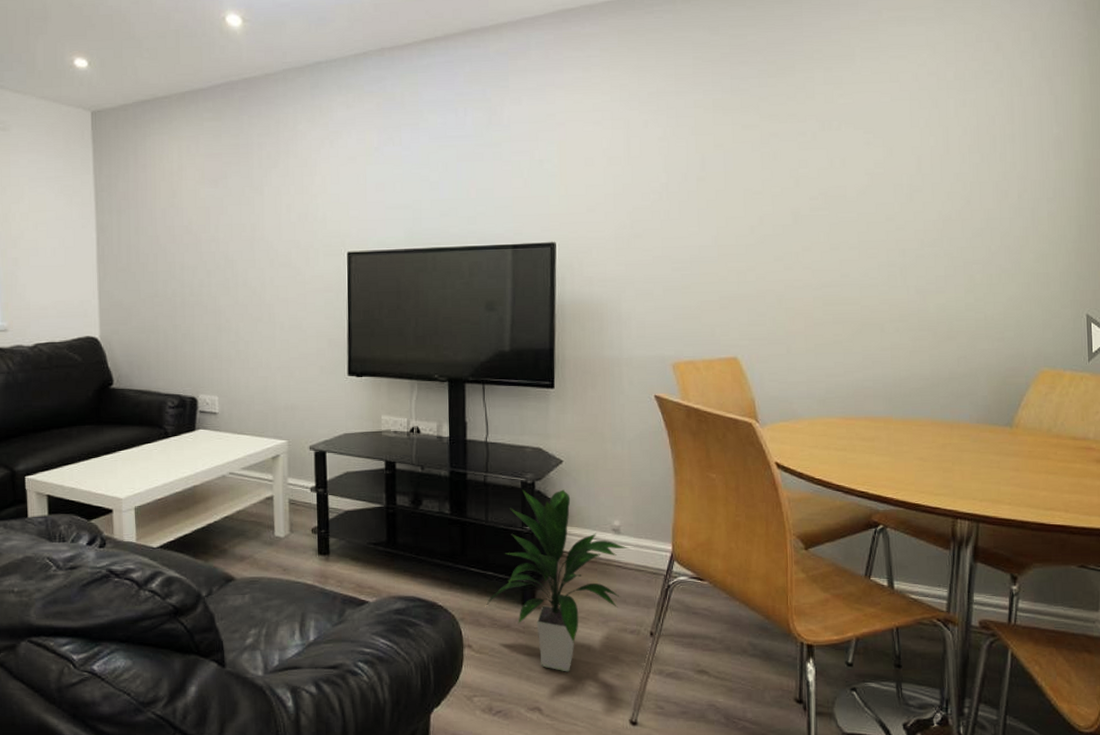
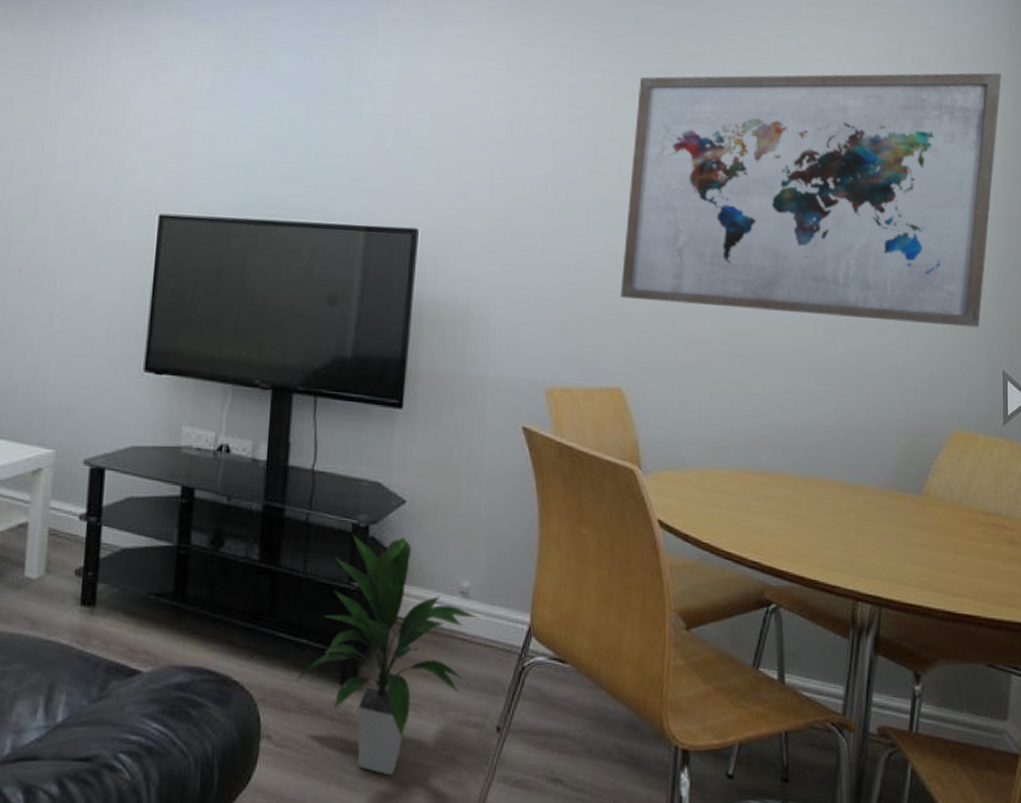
wall art: none [731,48,1078,283] -> present [620,72,1002,328]

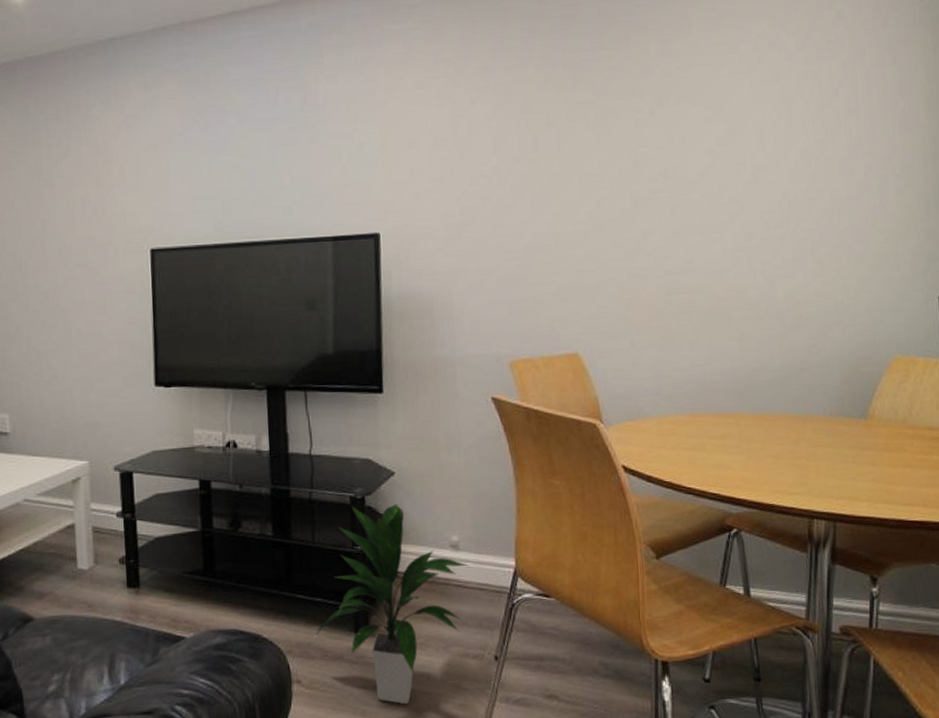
wall art: present [620,72,1002,328] -> none [568,16,920,272]

